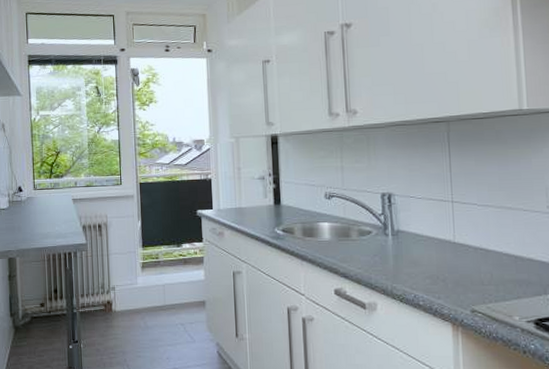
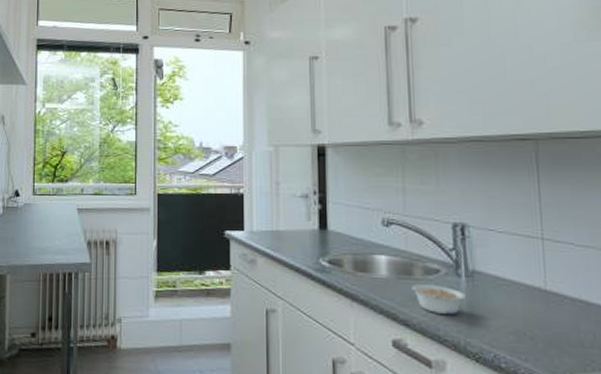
legume: none [349,243,392,267] -> present [412,284,466,316]

